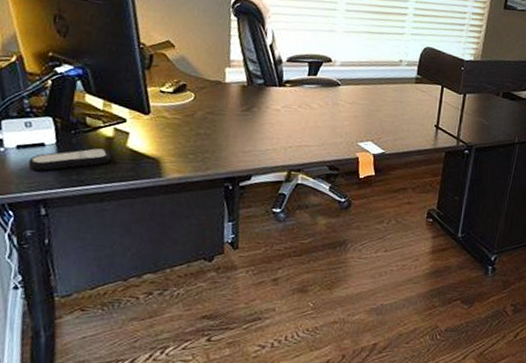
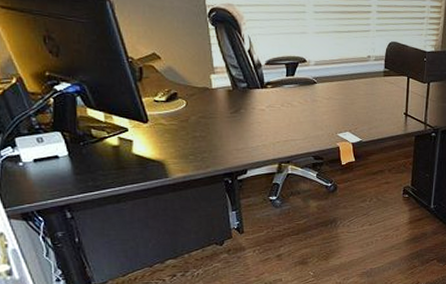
remote control: present [28,147,111,171] -> none [47,156,120,180]

